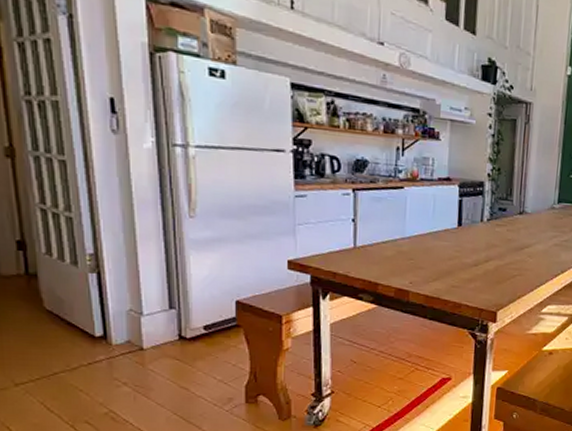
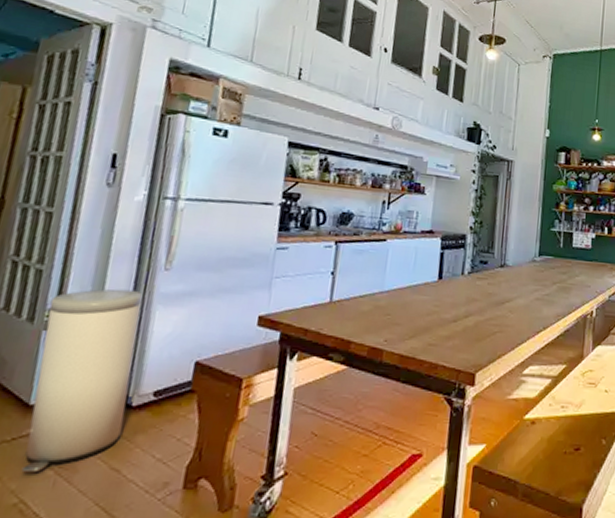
pedal bin: none [88,235,182,390] -> present [21,288,143,473]

